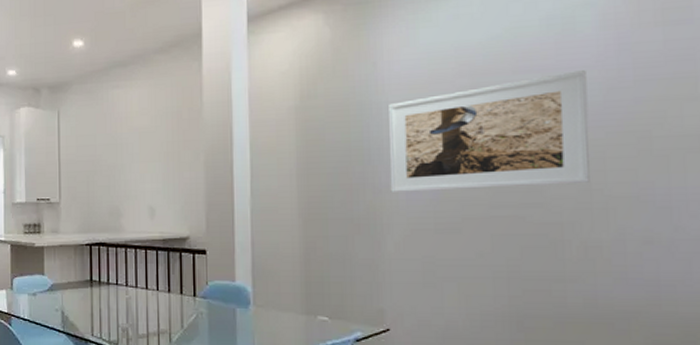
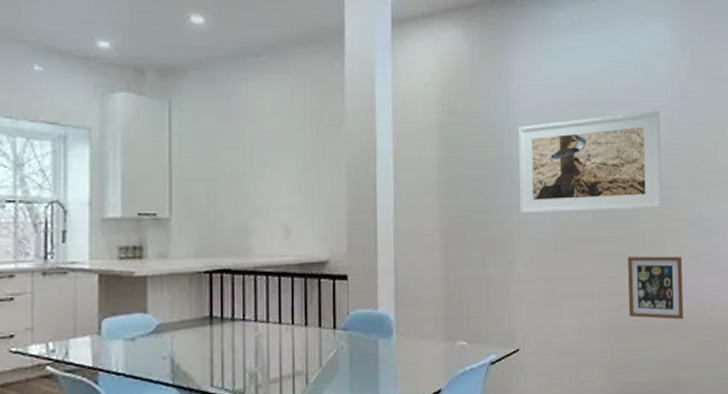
picture frame: none [536,237,624,313] -> present [628,256,684,320]

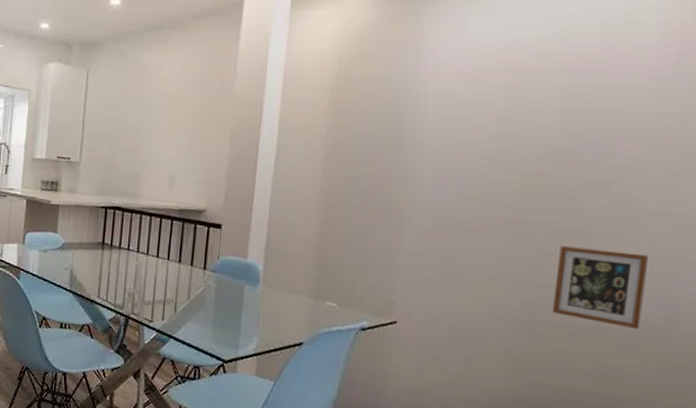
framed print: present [518,111,662,213] -> none [417,78,641,196]

